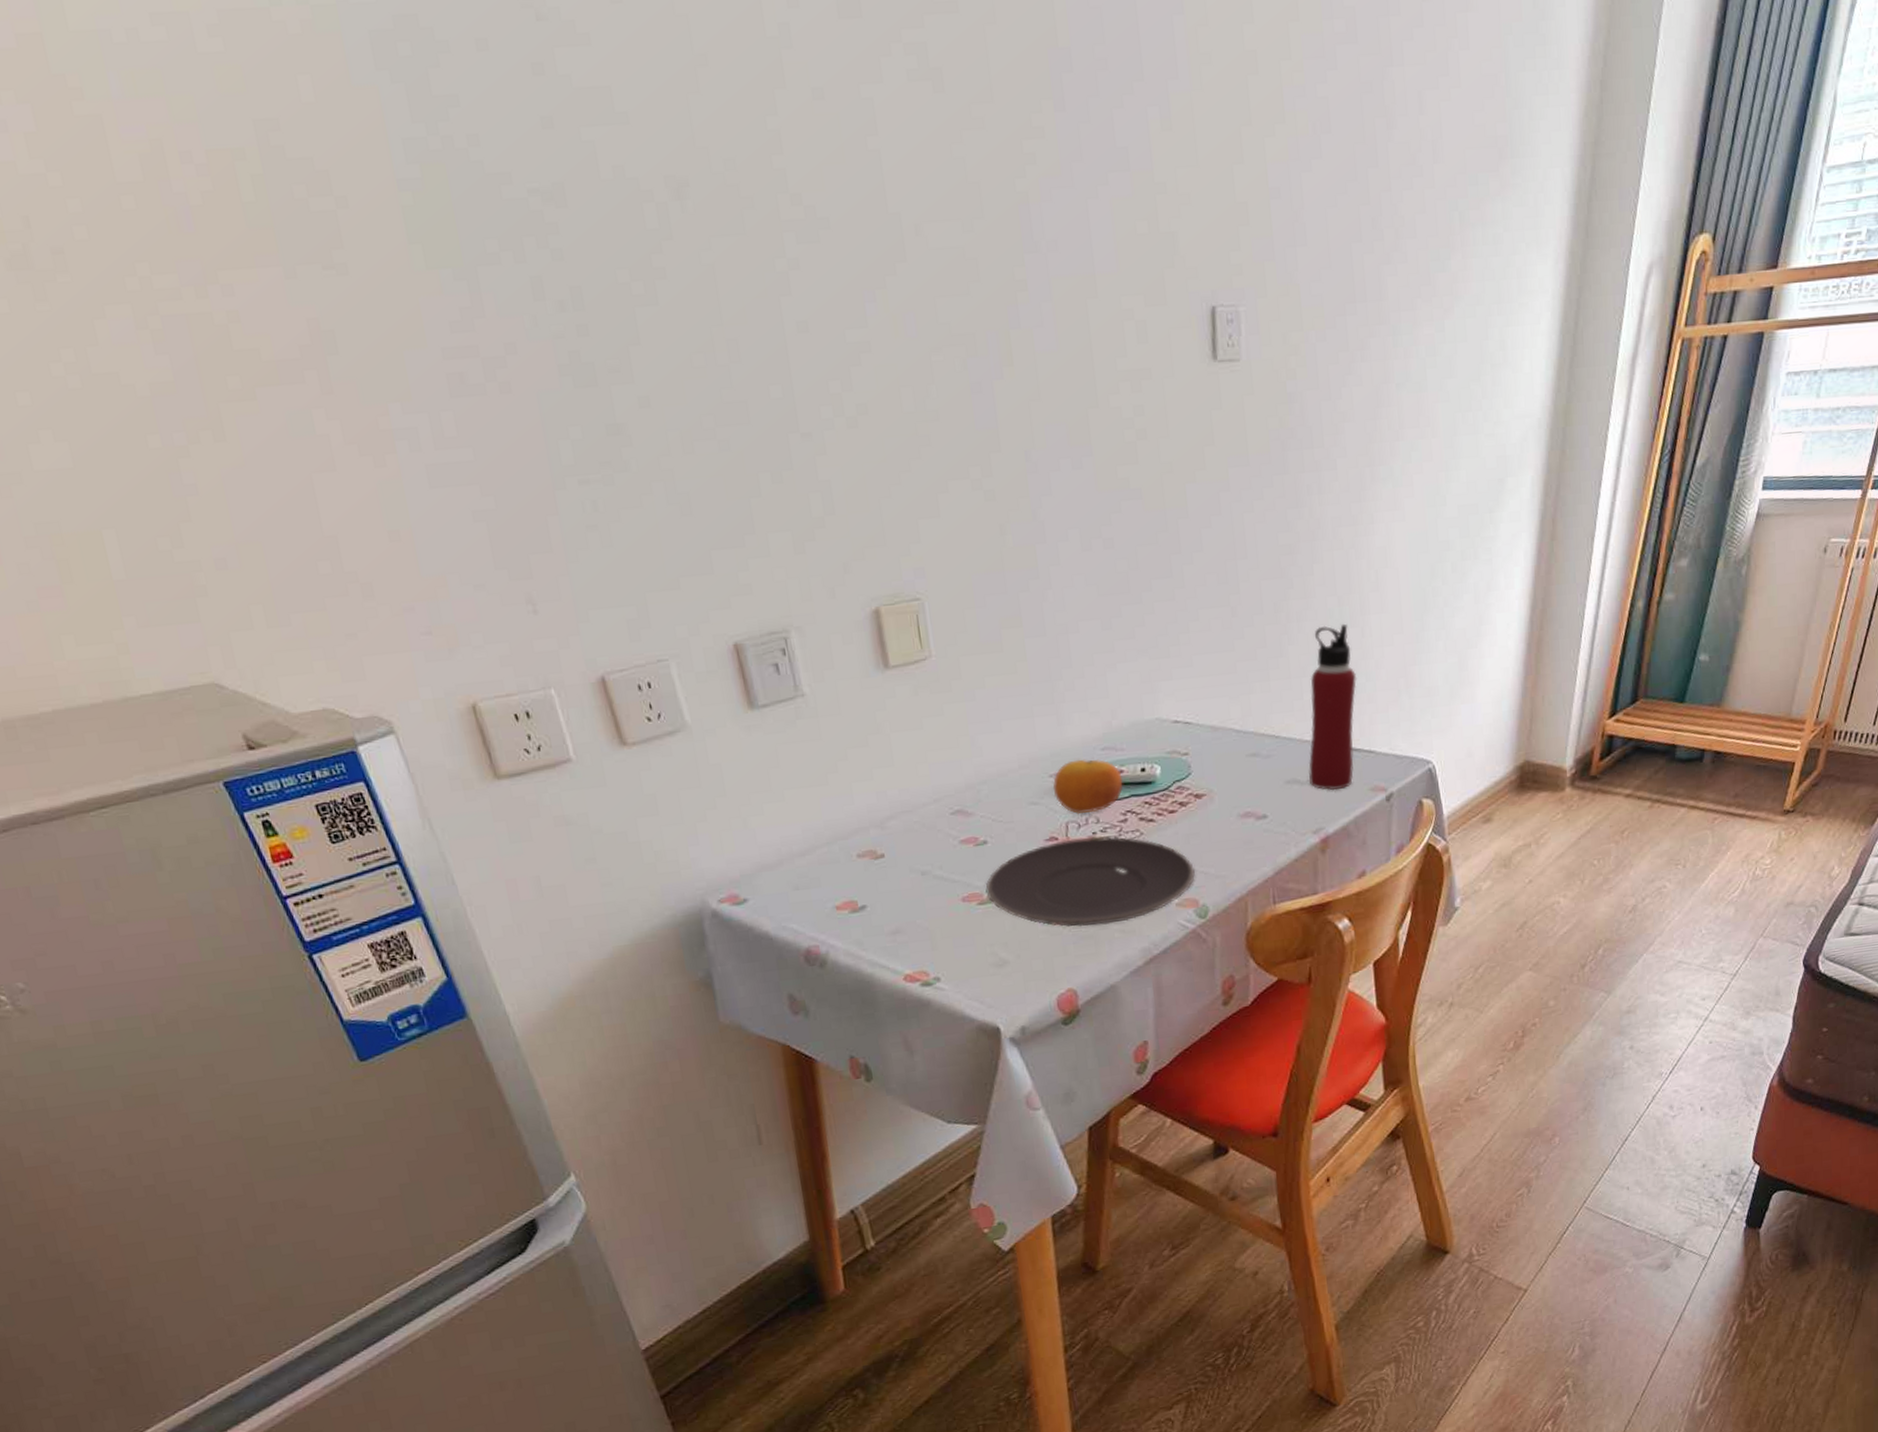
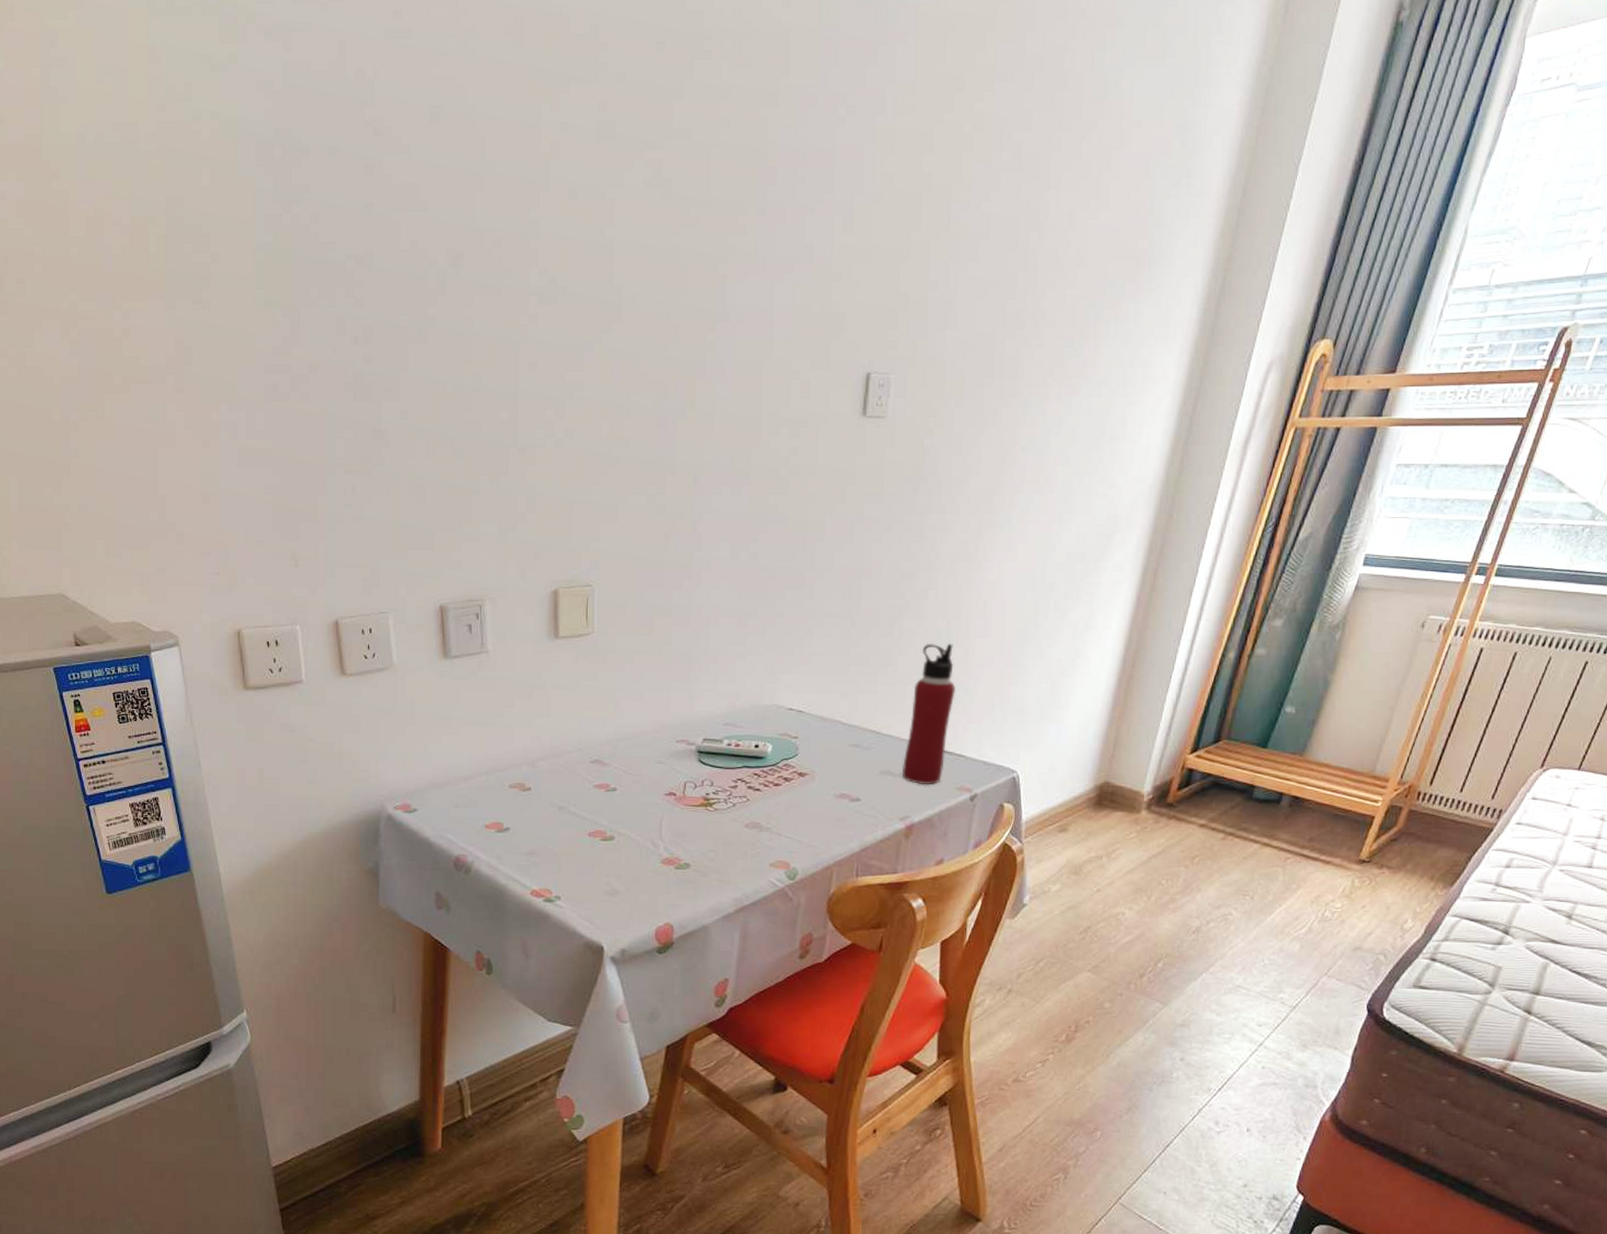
plate: present [985,836,1196,927] -> none [609,796,791,873]
fruit: present [1053,759,1123,815] -> none [679,730,738,777]

